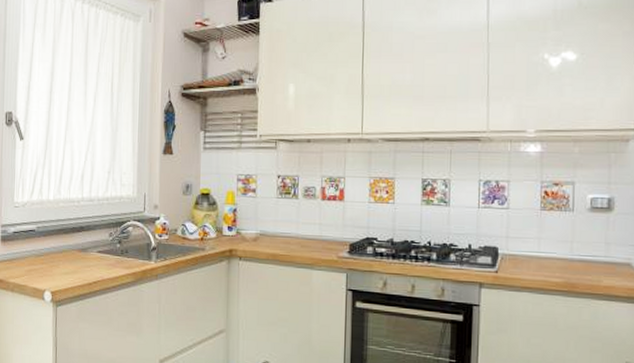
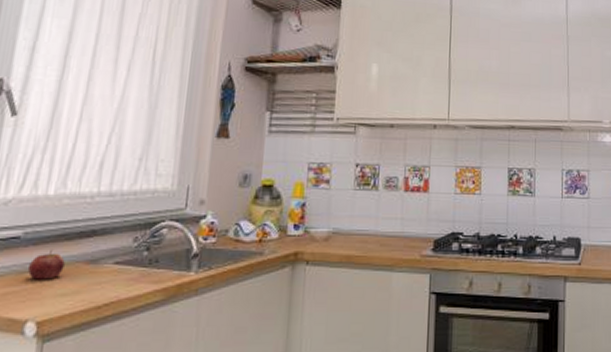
apple: none [42,240,65,262] -> present [28,249,65,280]

